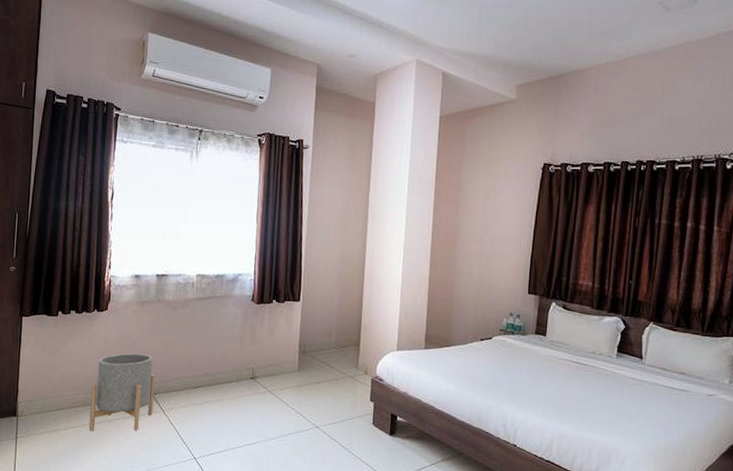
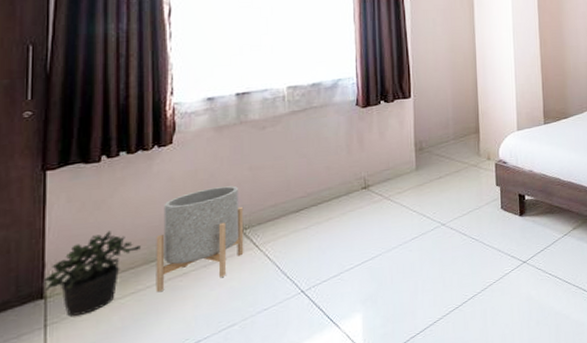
potted plant: none [17,373,81,435] -> present [43,231,141,316]

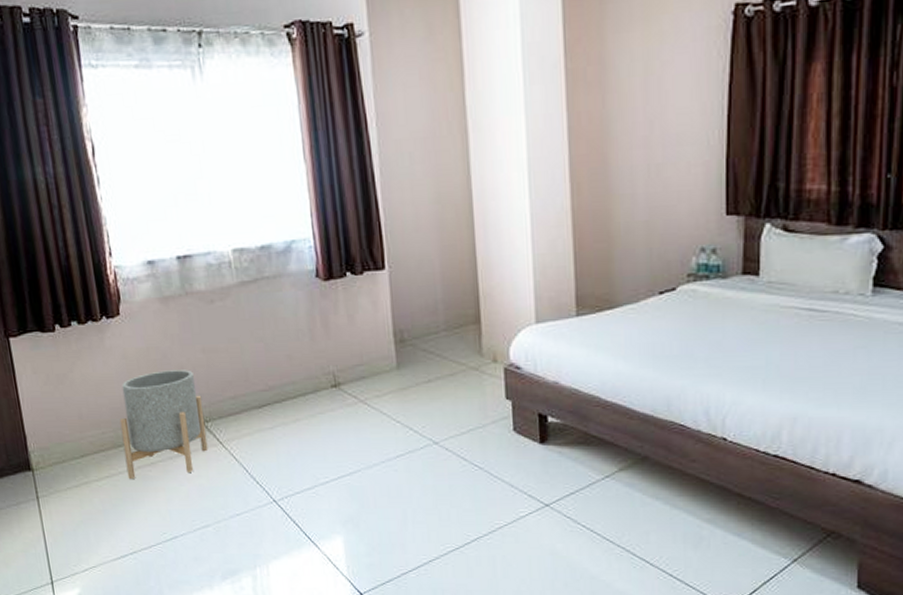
potted plant: present [43,231,141,316] -> none [27,408,107,492]

